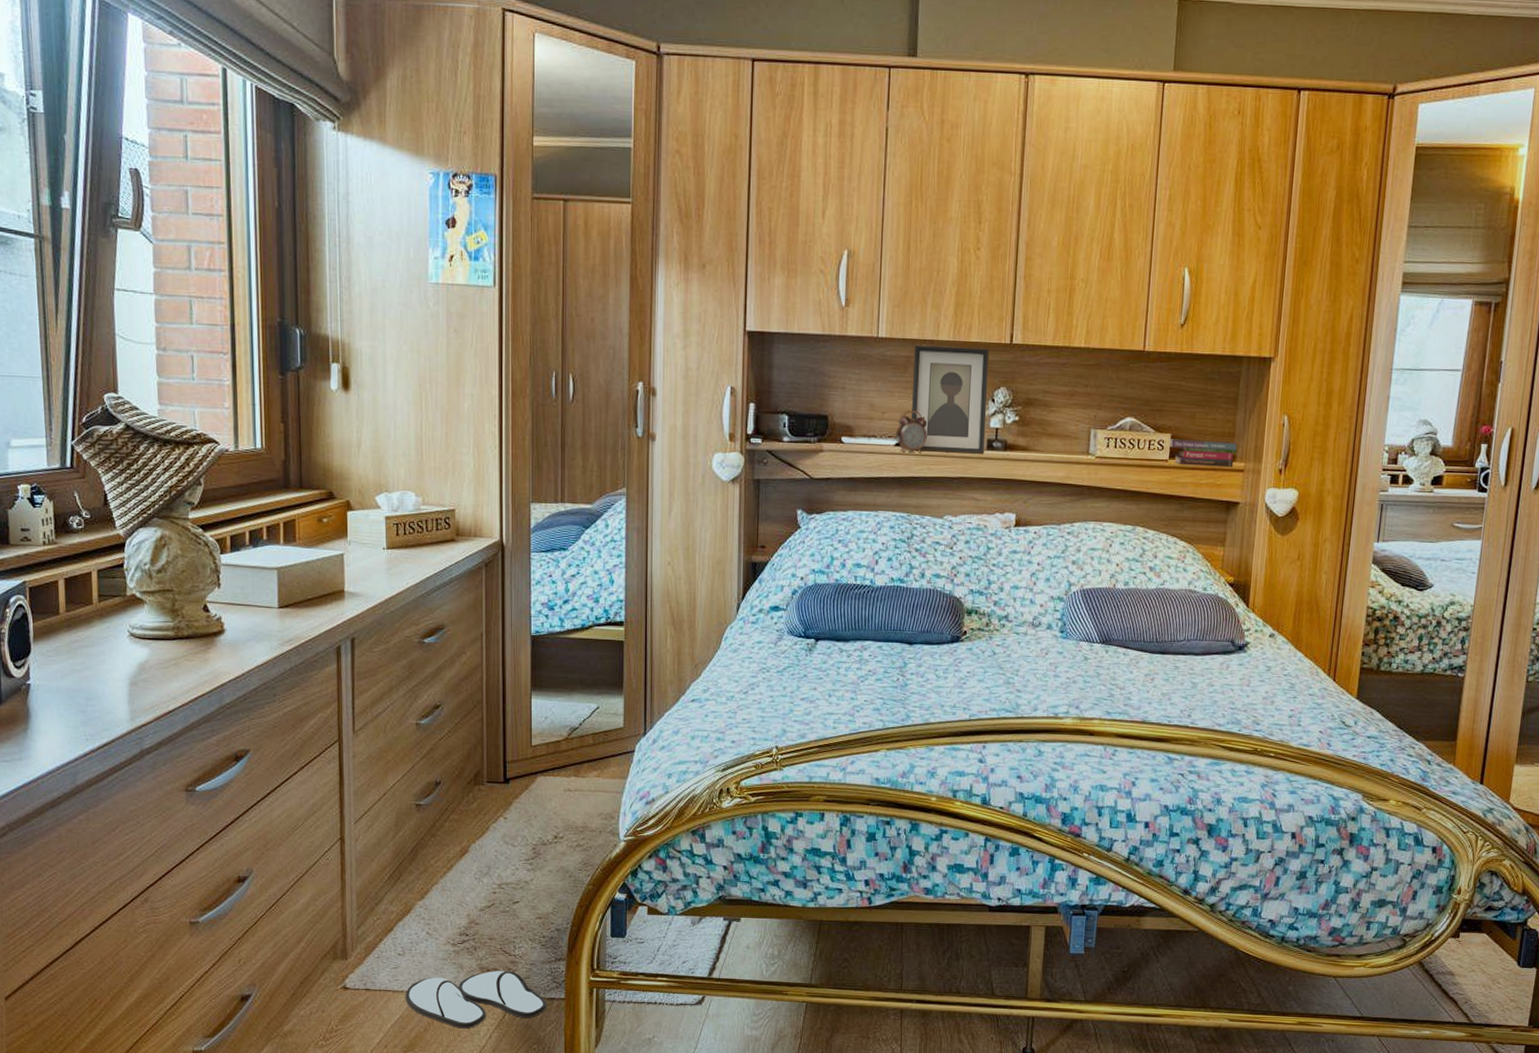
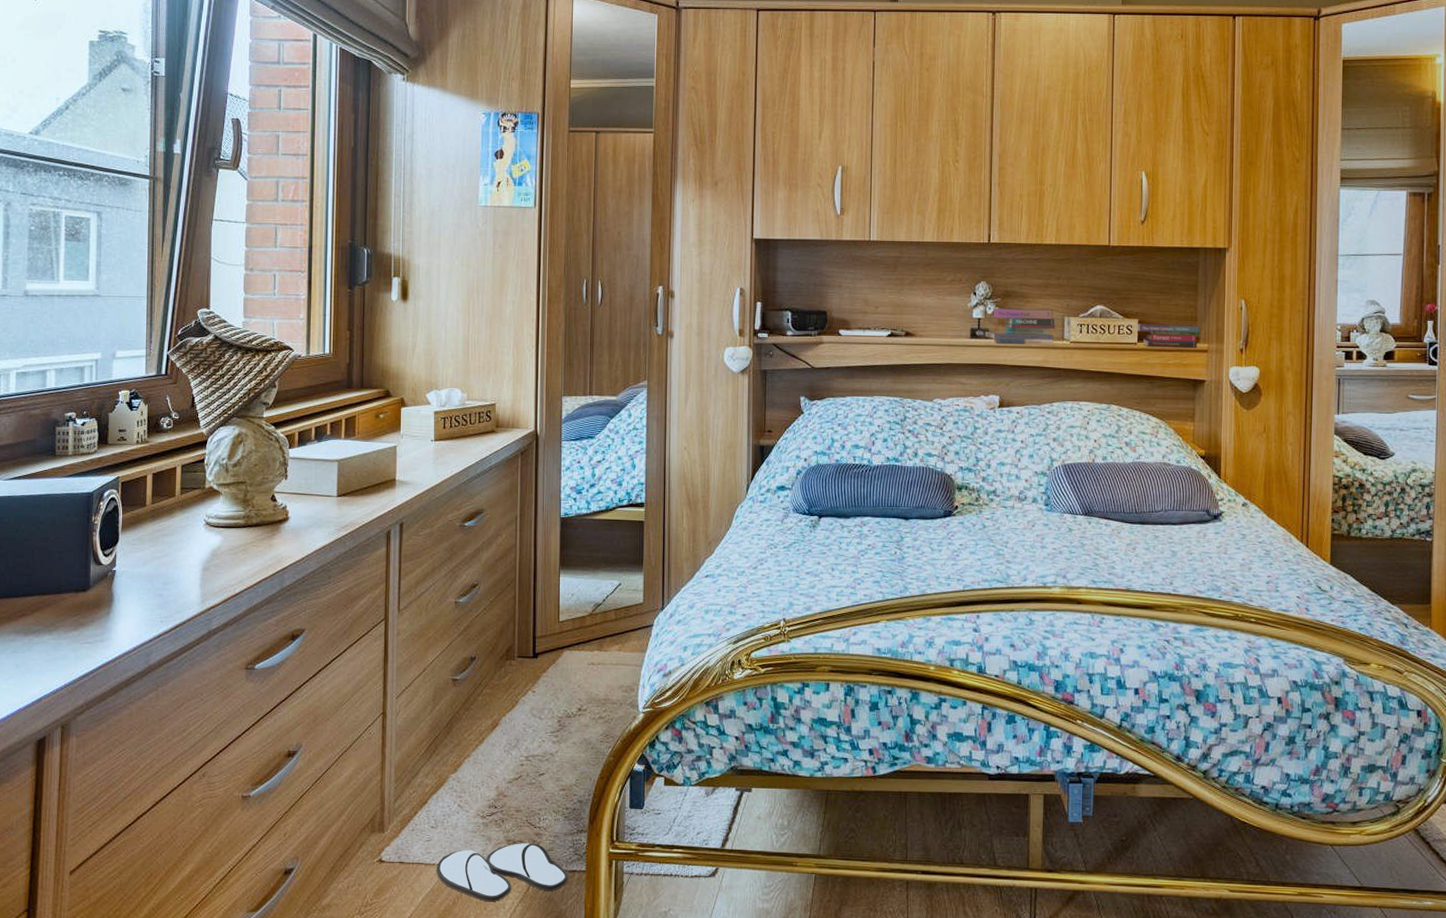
alarm clock: present [896,411,927,454] -> none [888,305,916,343]
picture frame: present [911,345,989,455] -> none [901,247,969,343]
books: none [1002,417,1081,461] -> present [984,308,1056,346]

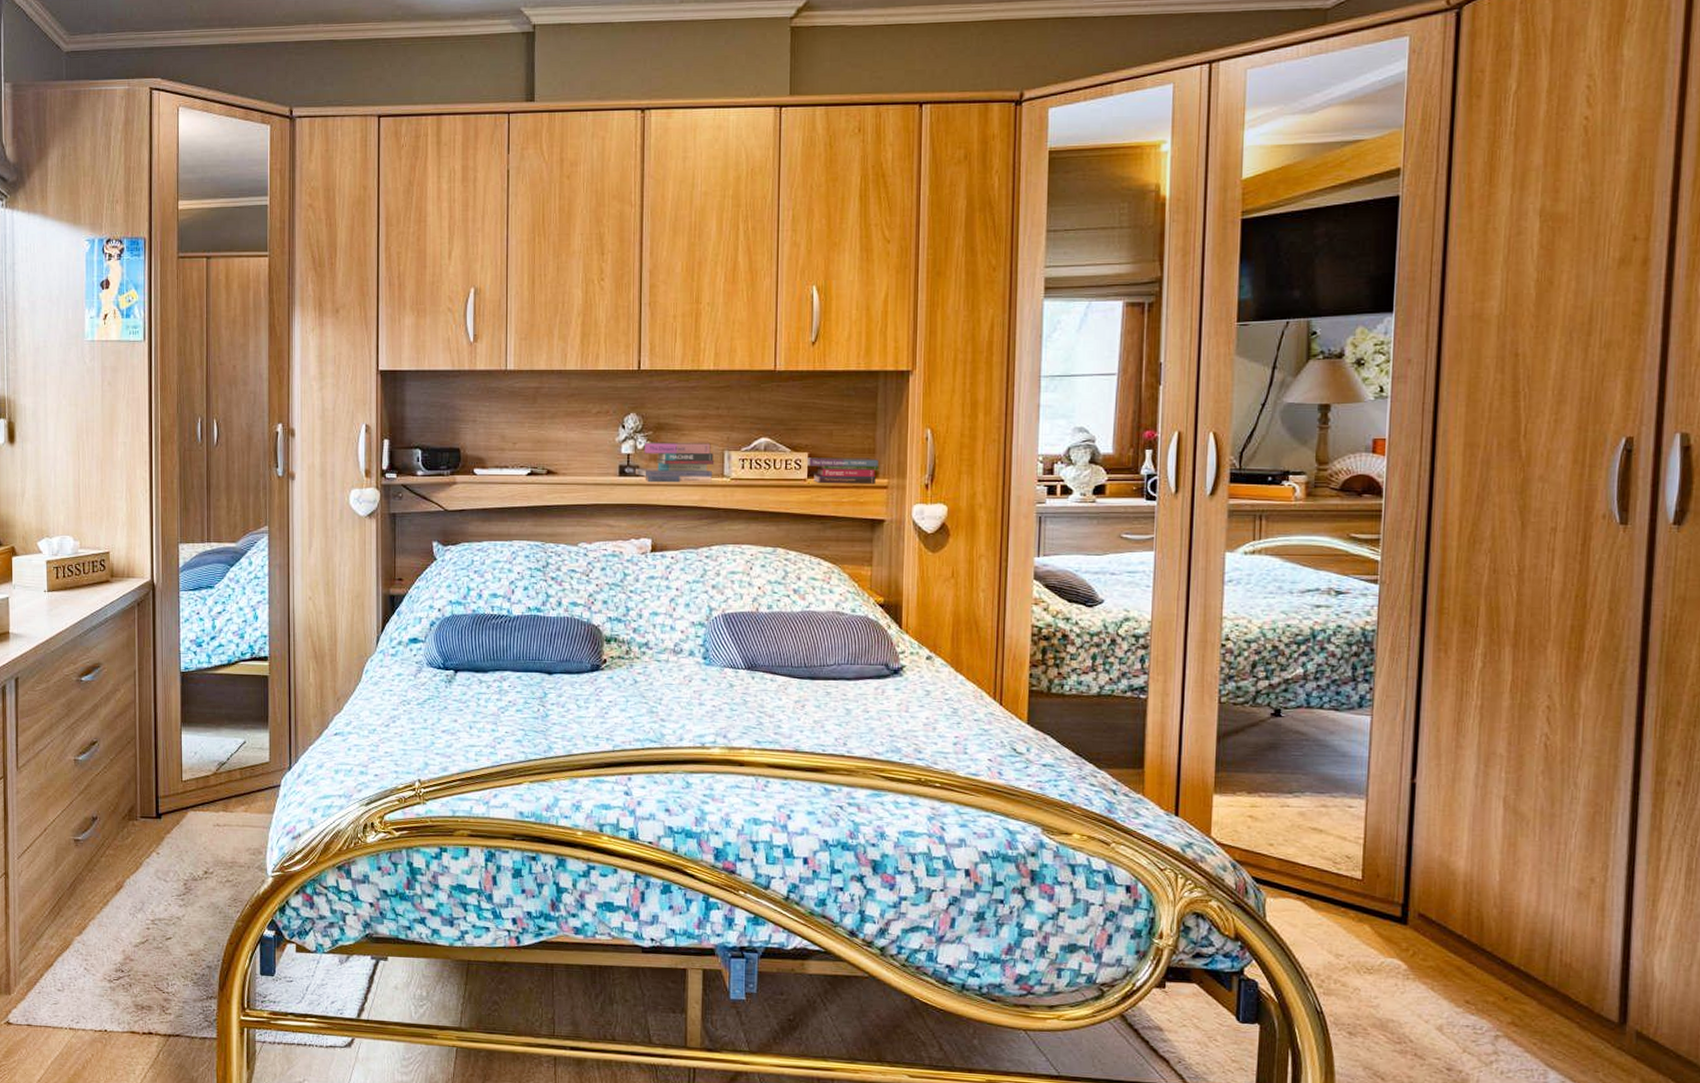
slippers: present [436,843,569,902] -> none [64,1008,200,1068]

